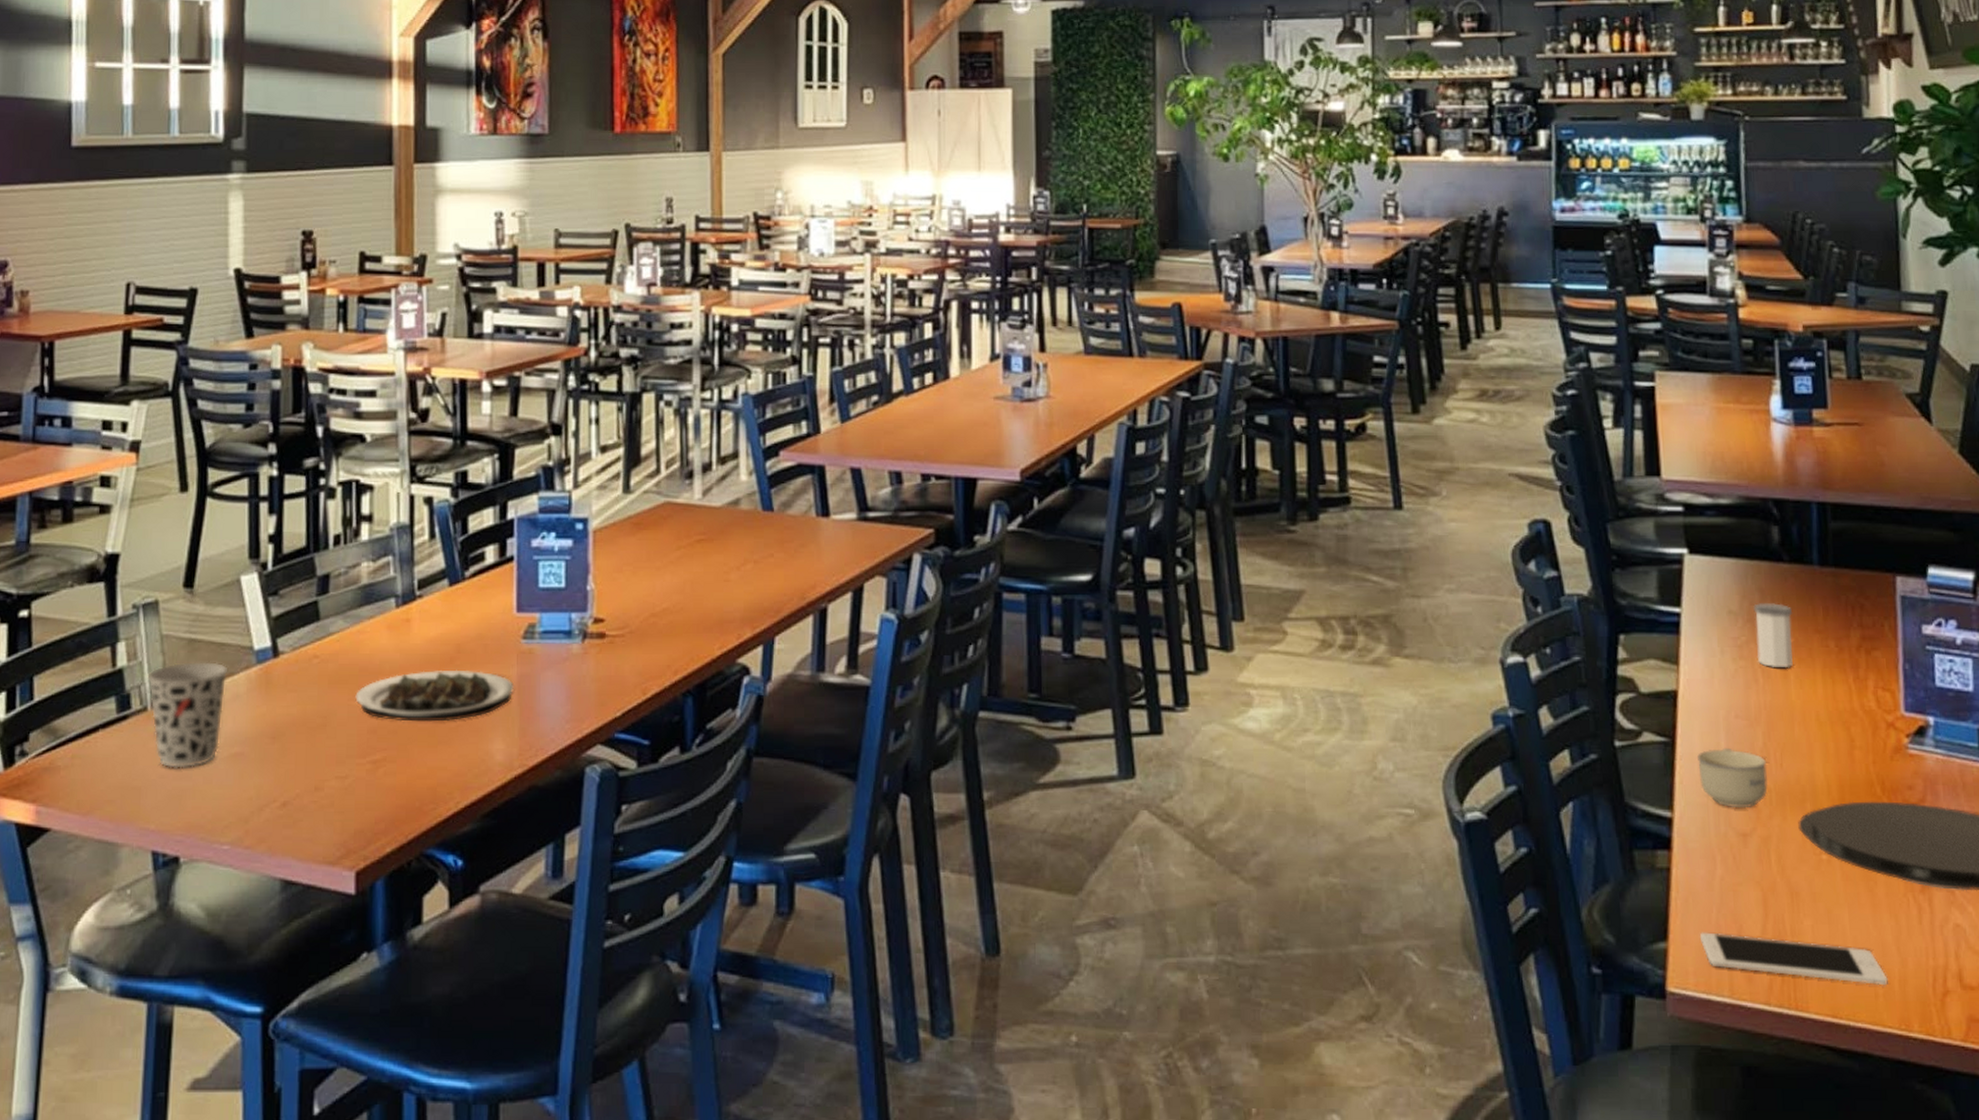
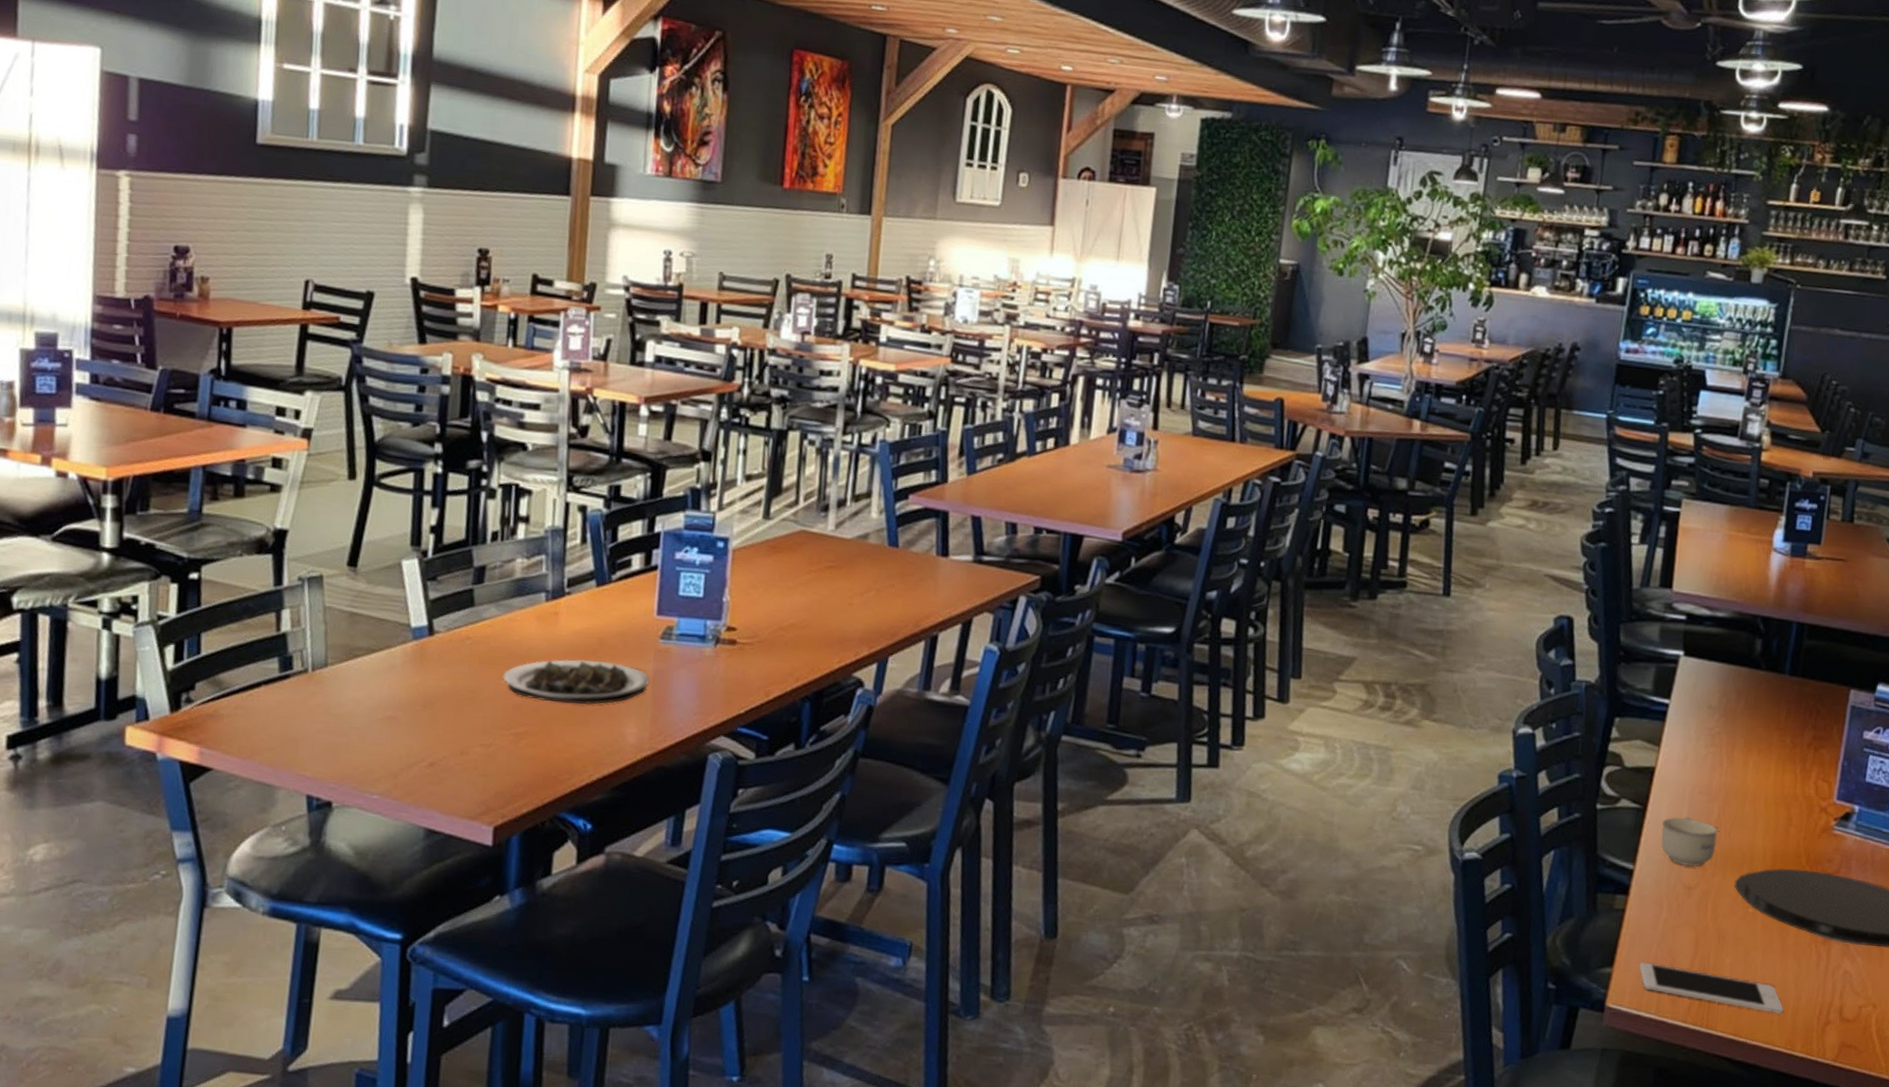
cup: present [147,661,228,768] -> none [309,632,386,726]
salt shaker: present [1753,603,1793,668] -> none [1725,702,1761,757]

